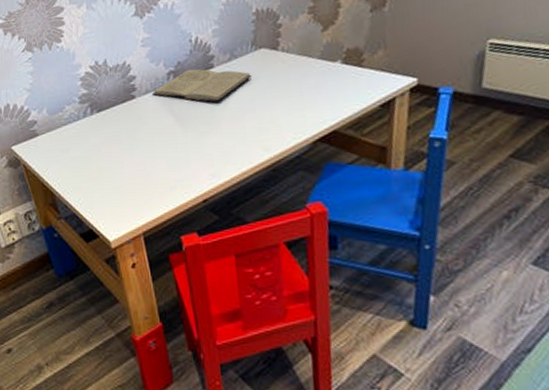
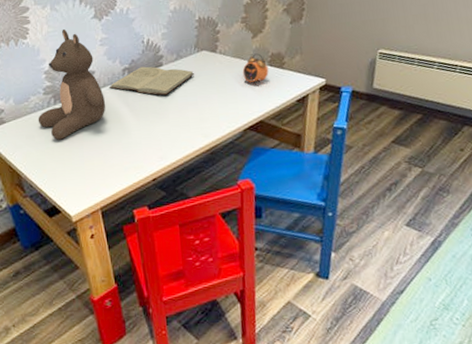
teddy bear: none [73,29,149,155] -> present [38,28,106,140]
alarm clock: none [310,49,344,89] -> present [242,53,269,86]

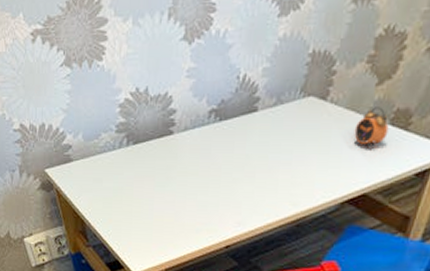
teddy bear: present [38,28,106,140] -> none [107,51,185,188]
book: present [108,66,194,96] -> none [190,110,294,149]

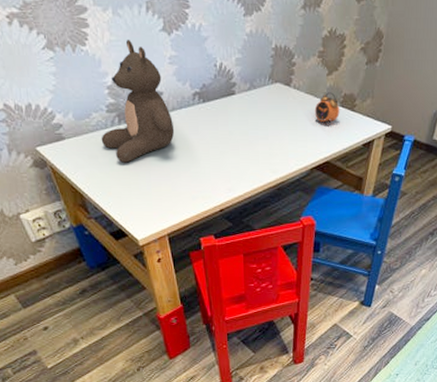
teddy bear: none [107,51,185,188] -> present [101,39,175,163]

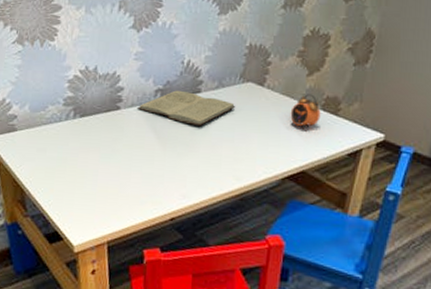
teddy bear: present [101,39,175,163] -> none [52,35,131,159]
book: none [177,93,267,127] -> present [136,90,235,127]

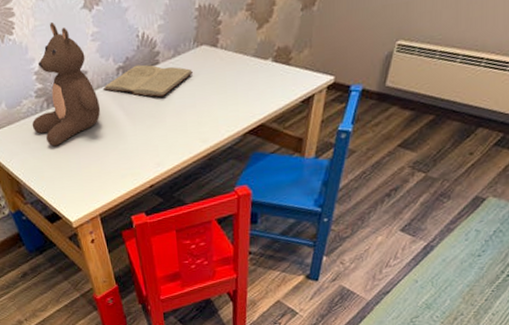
teddy bear: none [52,35,131,159] -> present [32,21,101,147]
alarm clock: present [290,94,321,131] -> none [245,47,274,86]

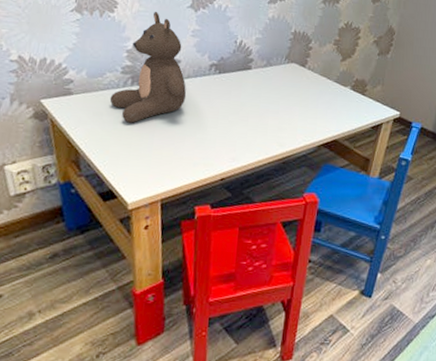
book: present [102,64,193,98] -> none [192,66,281,99]

